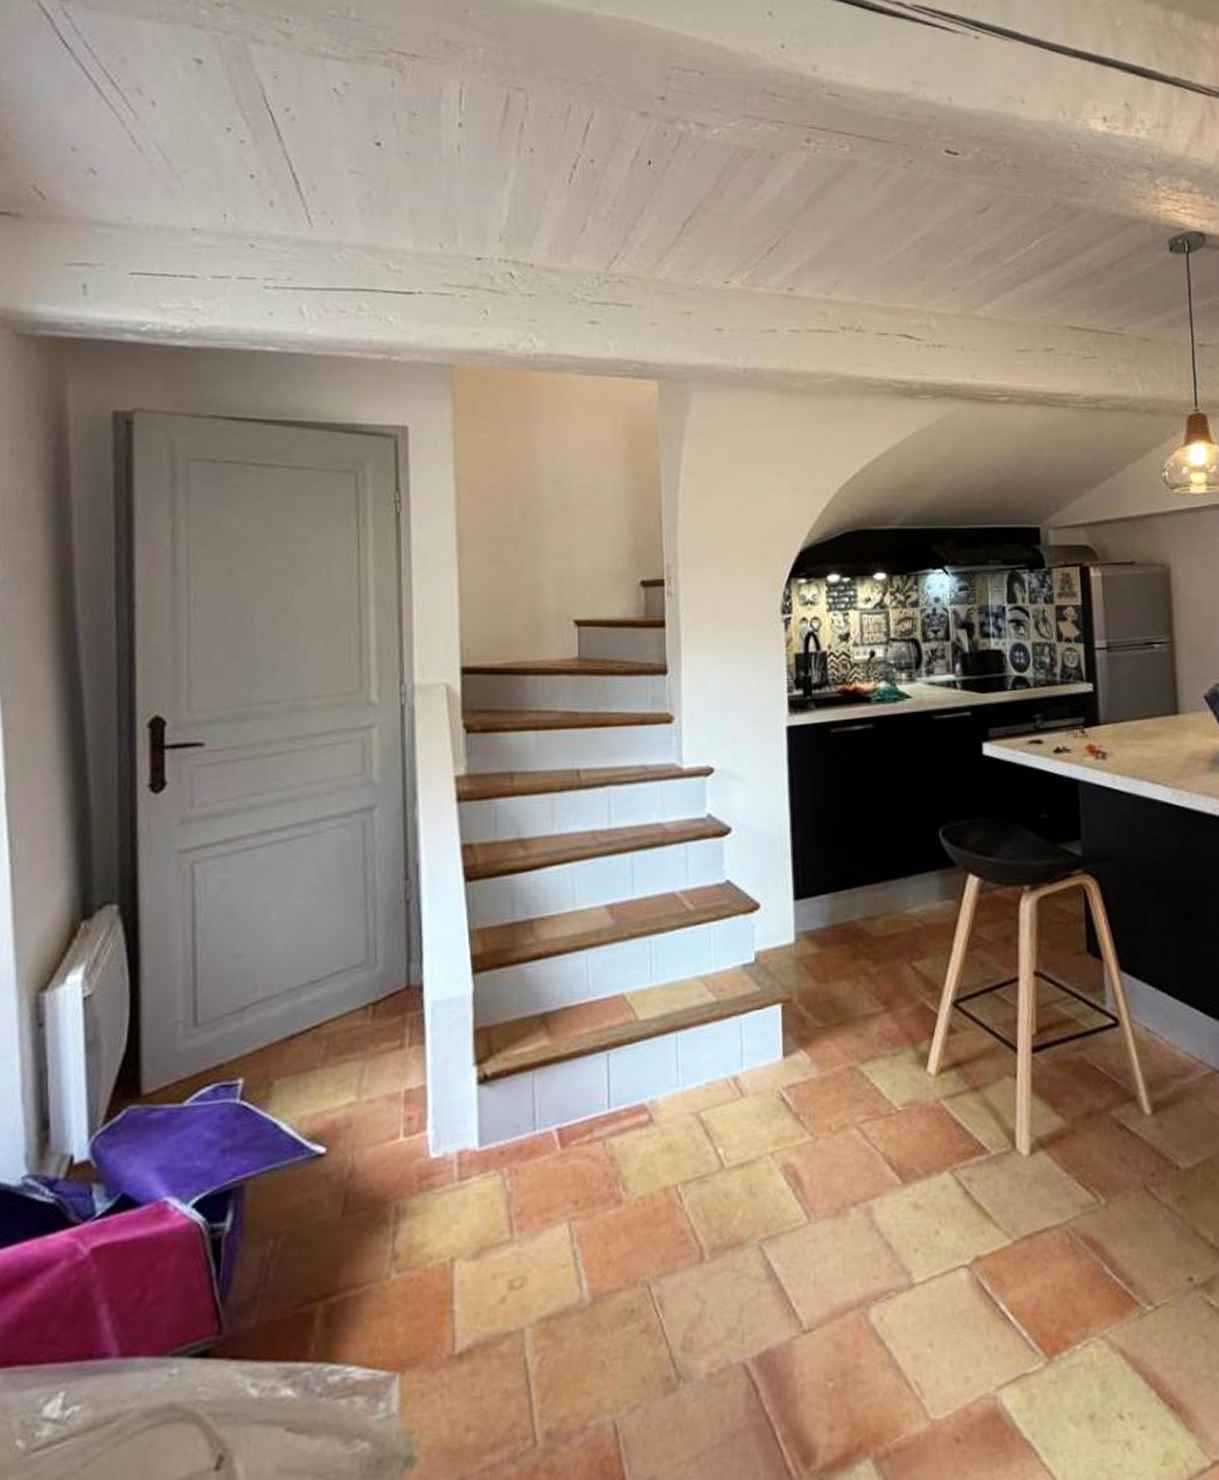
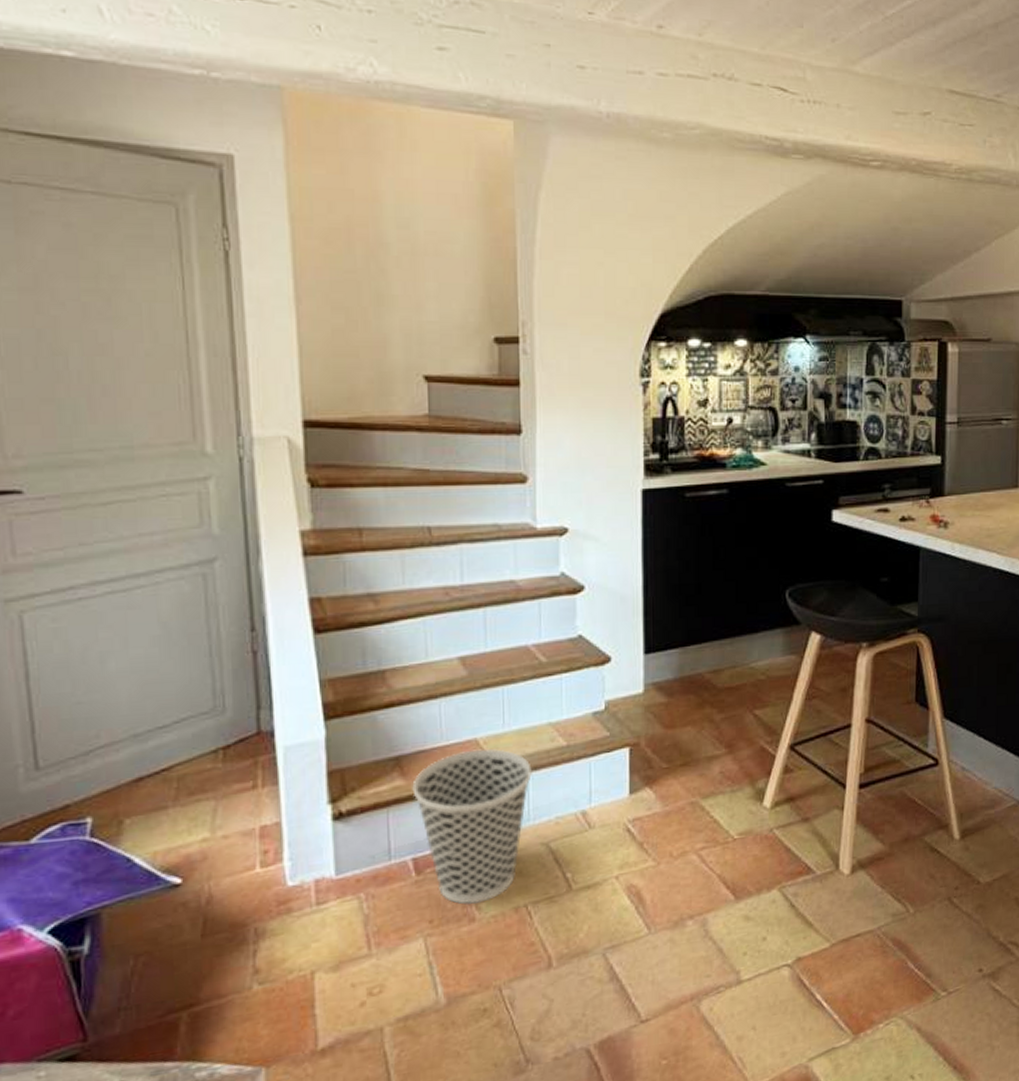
wastebasket: none [558,1005,680,1184] -> present [412,748,532,905]

